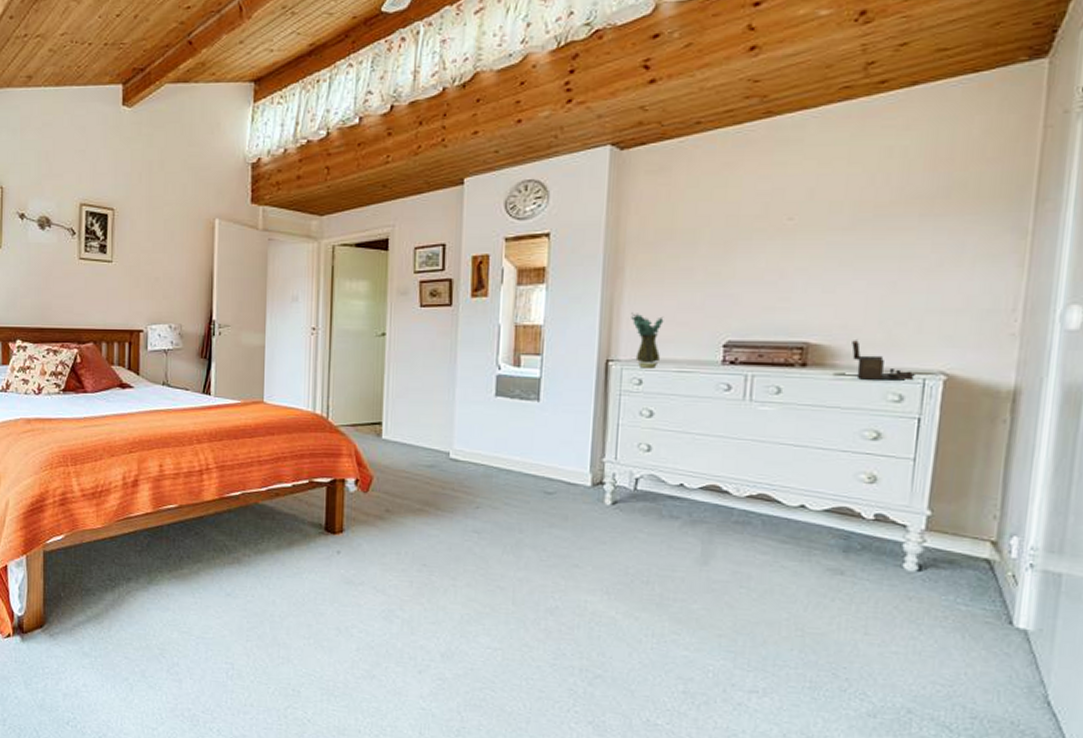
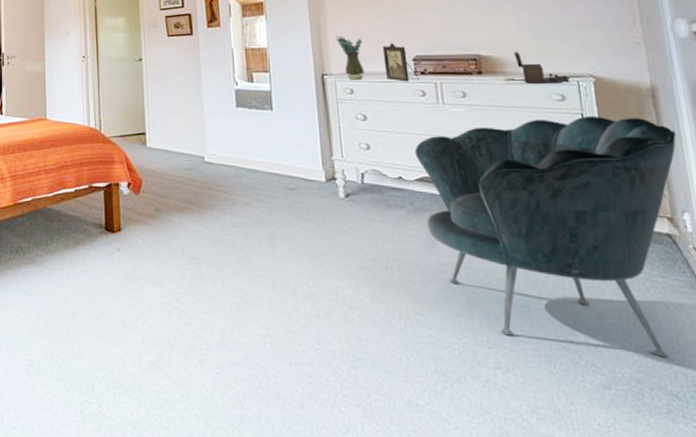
photo frame: none [685,323,727,373] -> present [382,42,419,82]
armchair: none [703,421,1029,689] -> present [414,115,677,358]

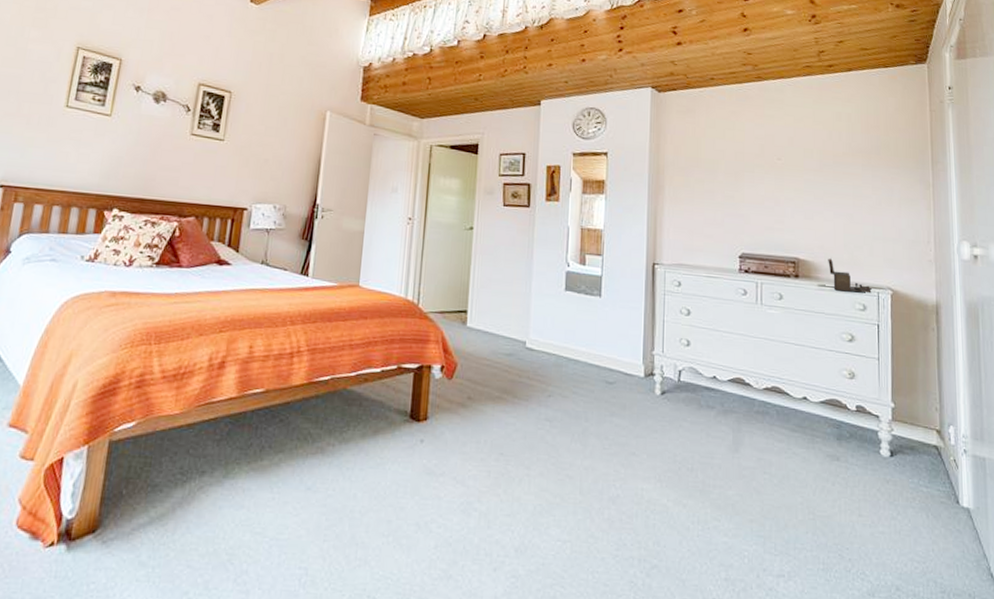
vase: present [336,36,365,81] -> none [671,224,695,274]
photo frame: present [382,42,419,82] -> none [712,237,743,279]
armchair: present [414,115,677,358] -> none [730,327,951,565]

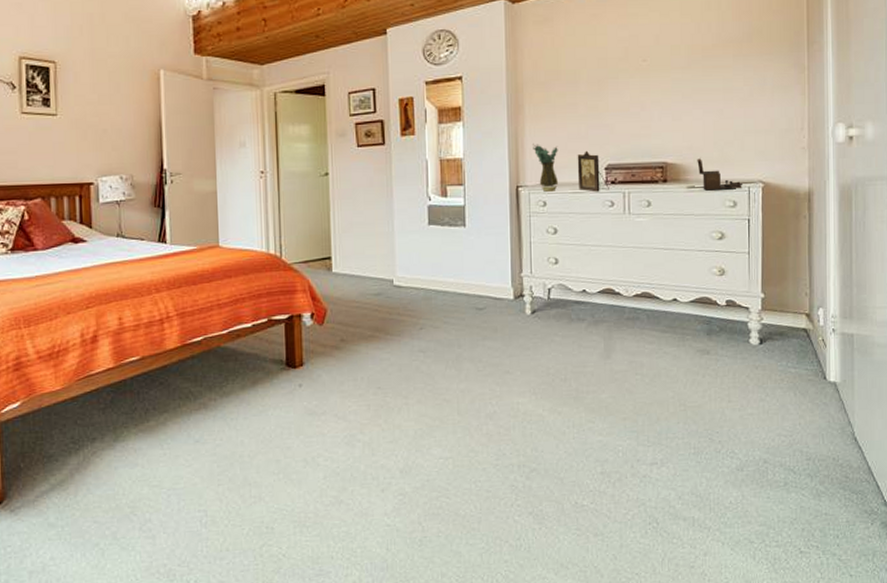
vase: none [671,224,695,274] -> present [533,144,559,193]
photo frame: none [712,237,743,279] -> present [577,150,609,192]

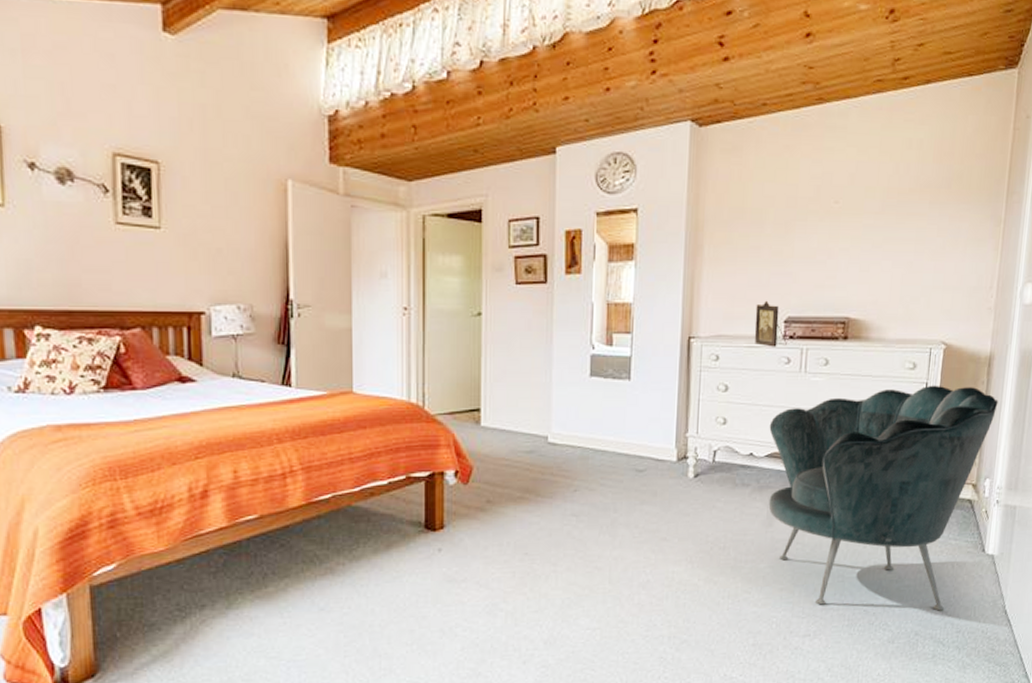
vase: present [533,144,559,193] -> none [709,290,737,346]
armchair: none [599,221,823,439] -> present [768,385,998,611]
jewelry box: present [697,157,744,191] -> none [880,313,926,350]

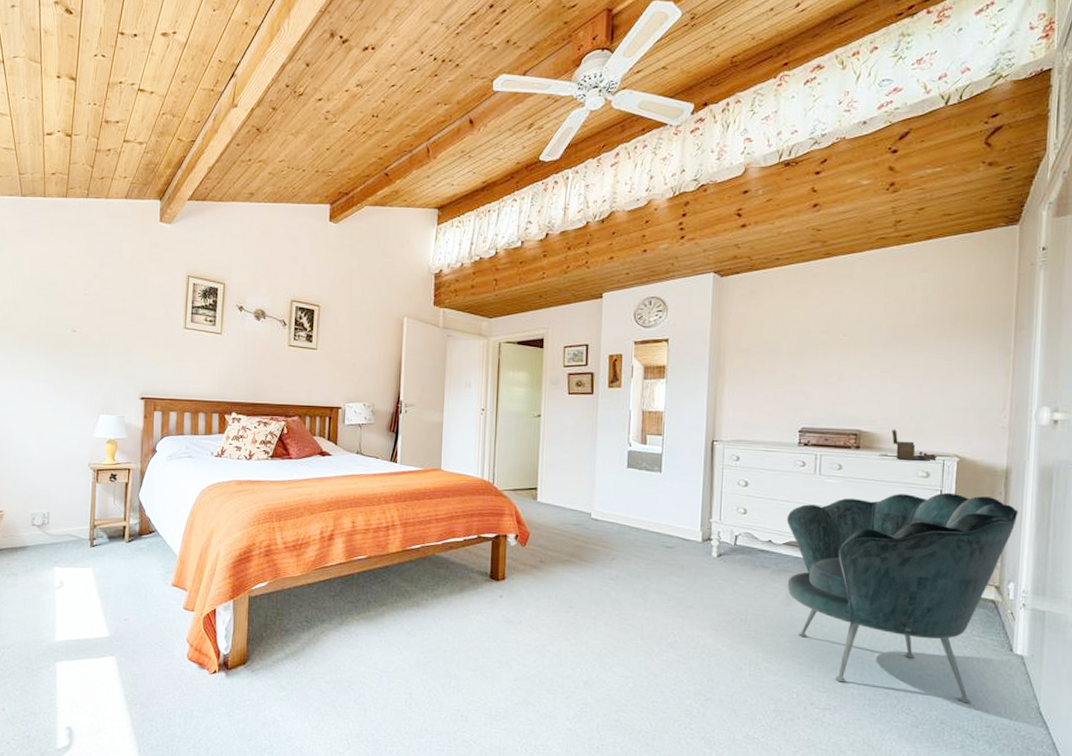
photo frame: present [754,300,787,347] -> none [771,413,802,452]
jewelry box: none [880,313,926,350] -> present [892,428,938,461]

